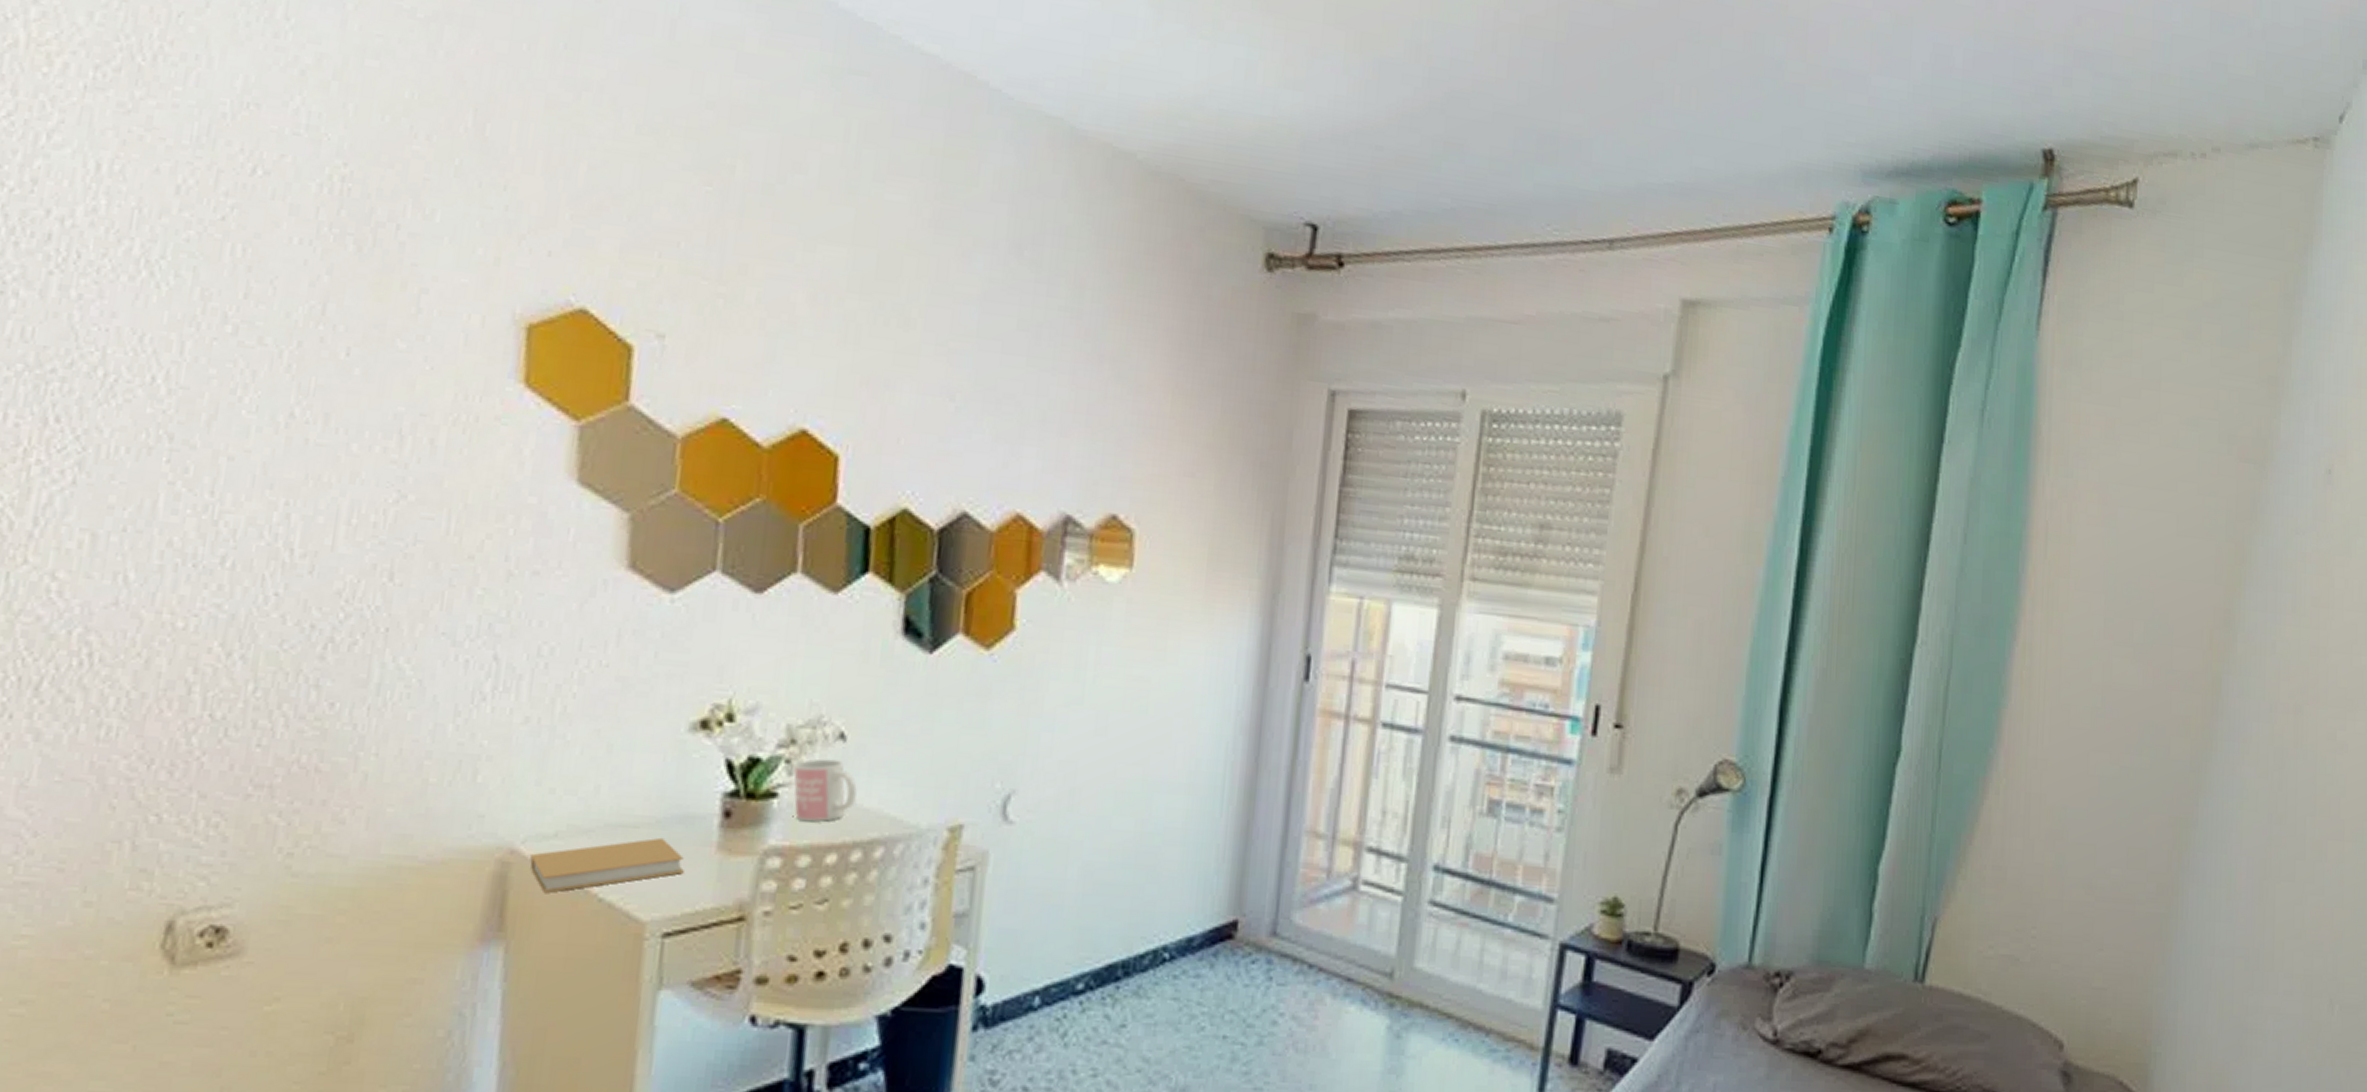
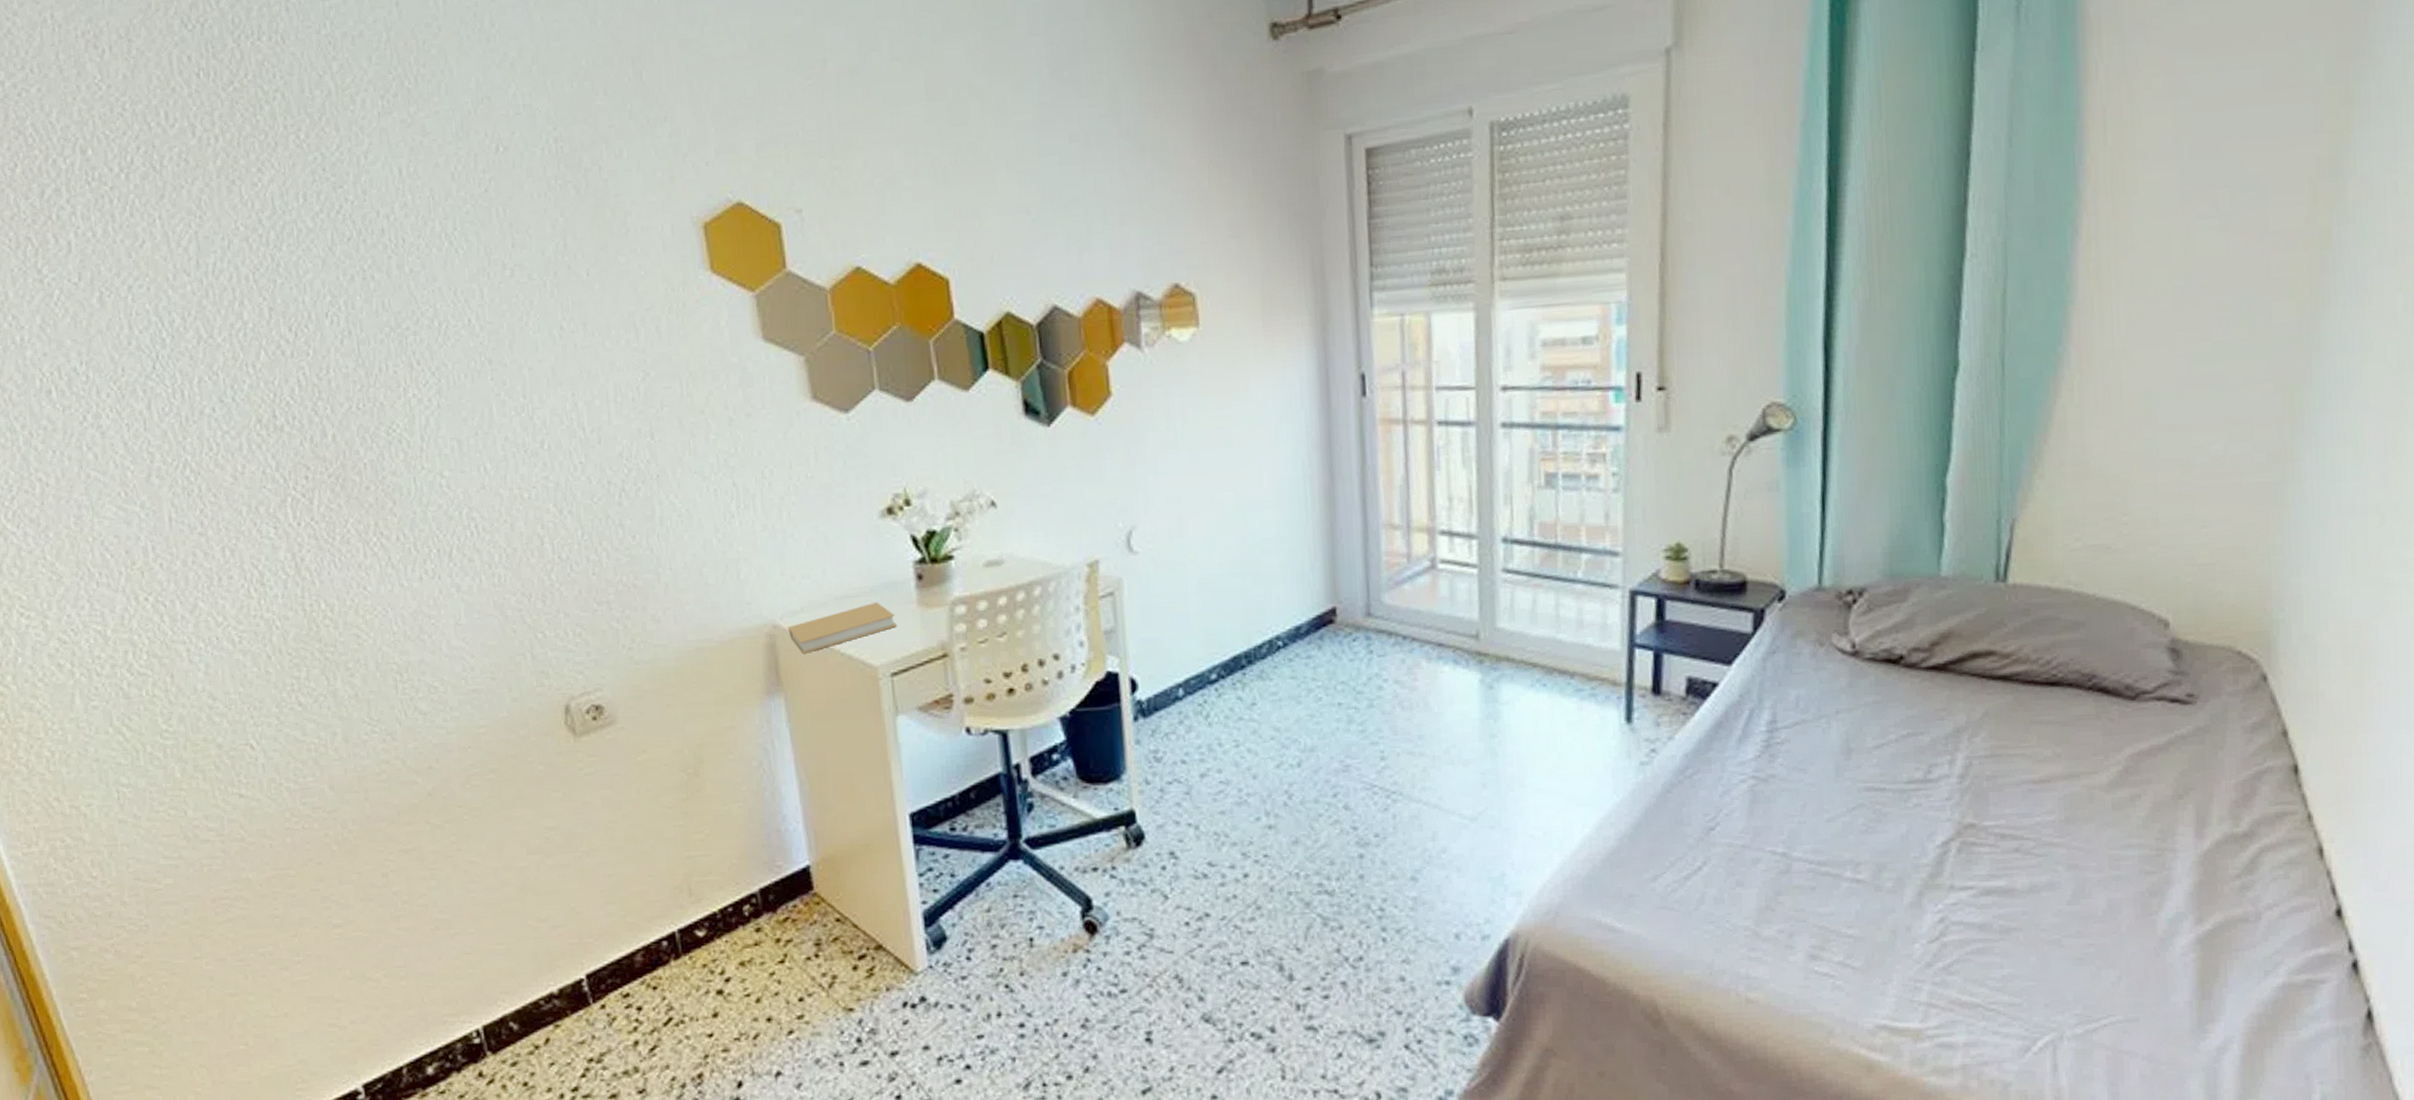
mug: present [793,759,857,822] -> none [962,523,1013,575]

